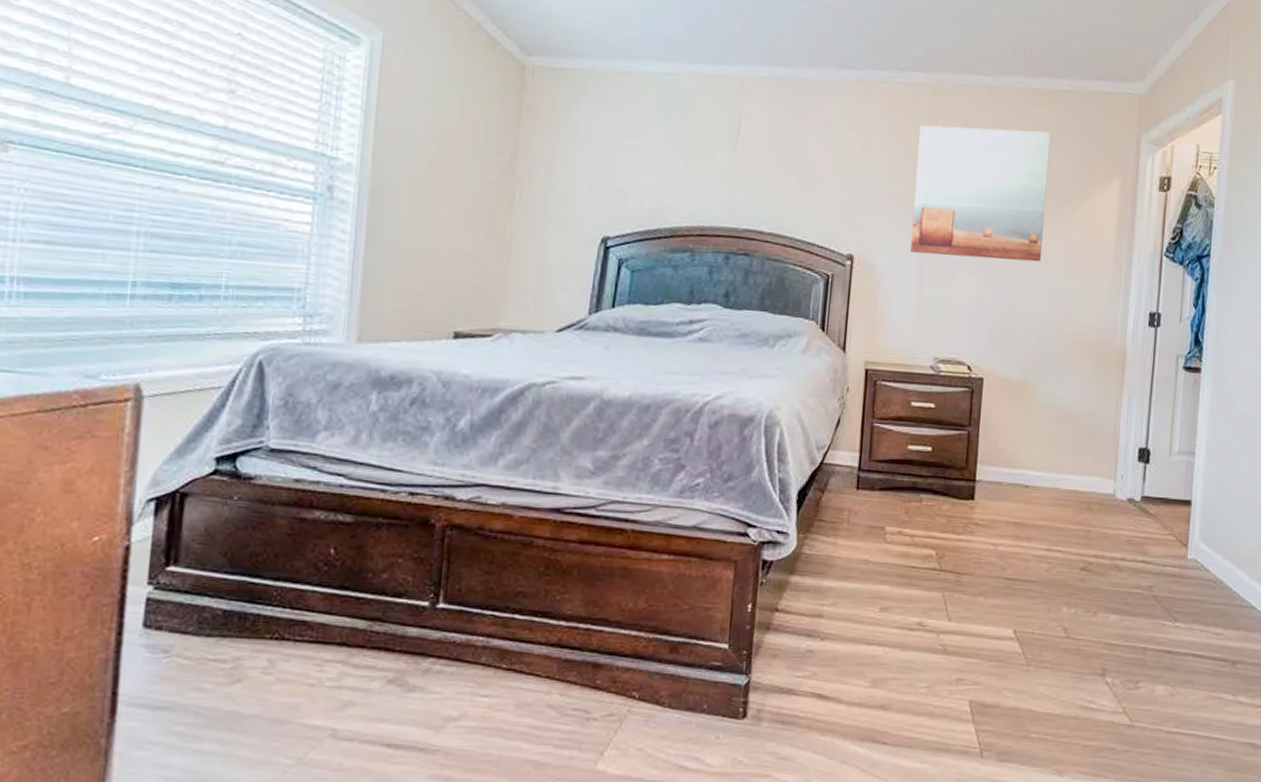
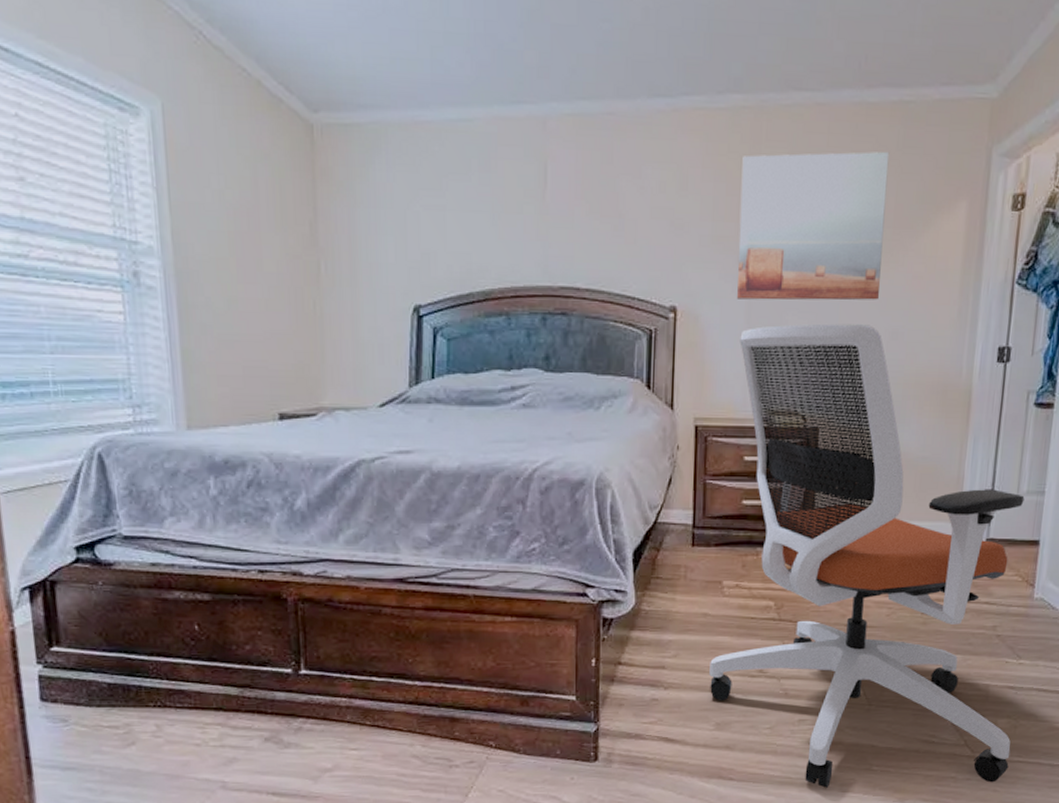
office chair: none [867,278,1177,758] -> present [709,323,1025,789]

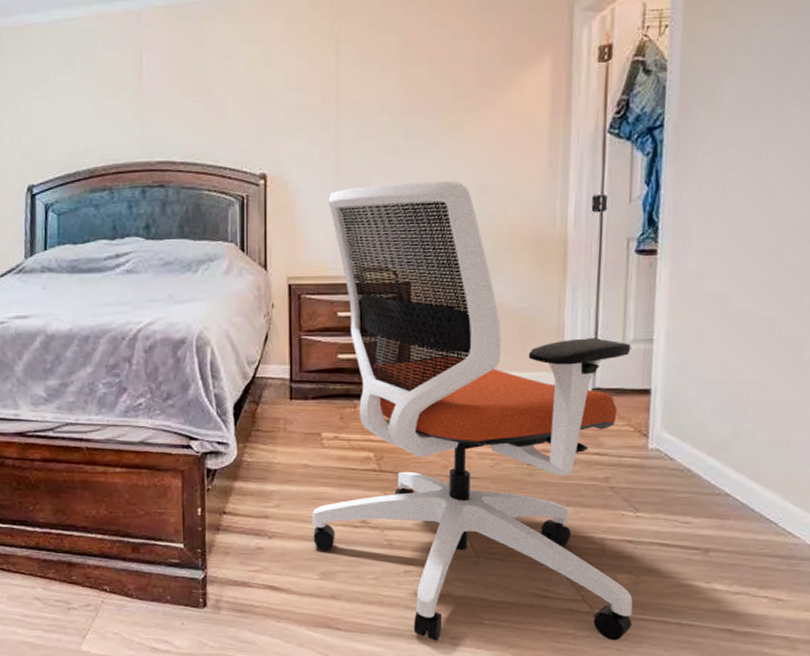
wall art: present [737,152,890,301] -> none [323,16,469,164]

